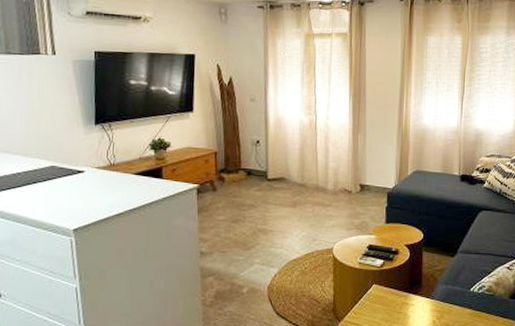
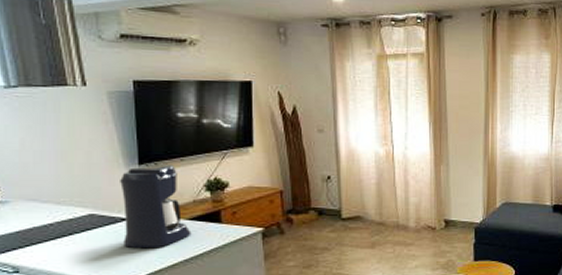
coffee maker: none [78,125,136,199] -> present [120,164,192,249]

